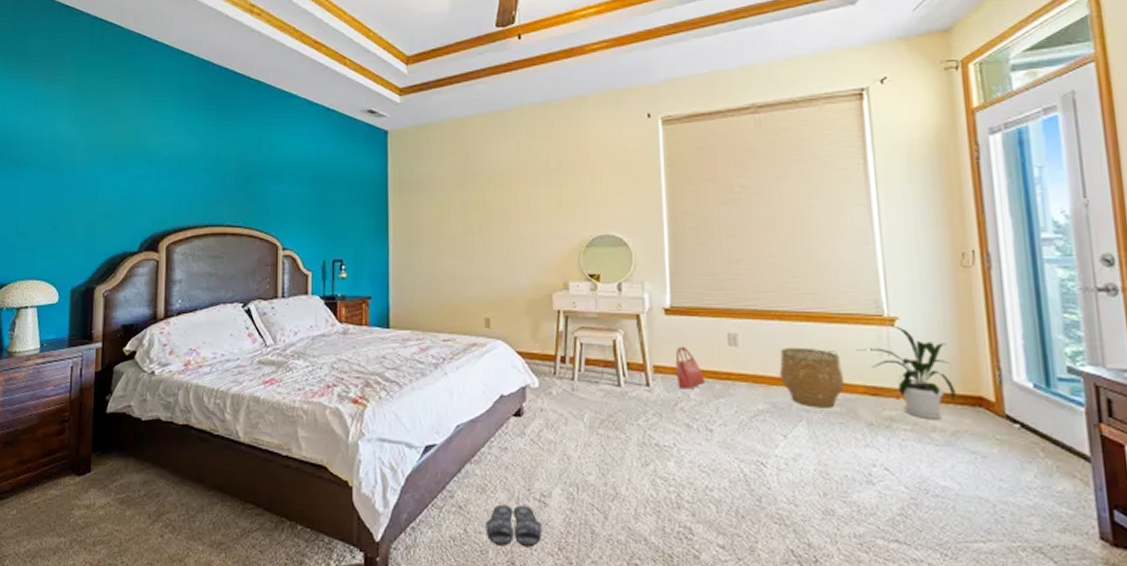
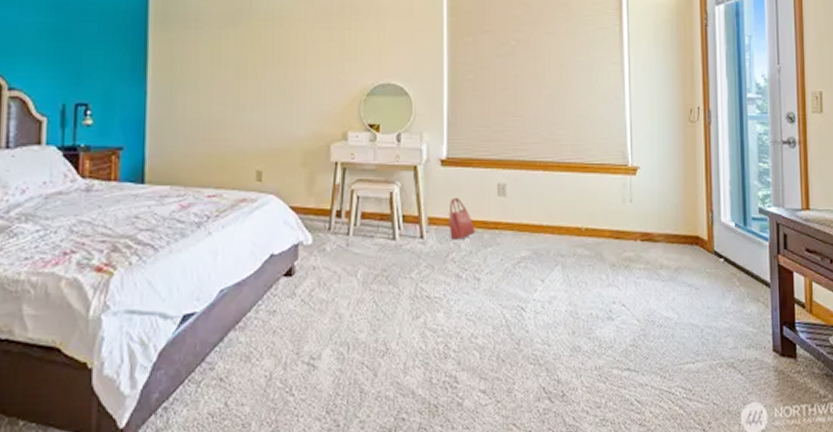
slippers: present [485,504,542,548] -> none [249,370,309,417]
basket: present [779,347,845,408] -> none [540,196,594,253]
house plant: present [856,325,956,419] -> none [605,174,679,258]

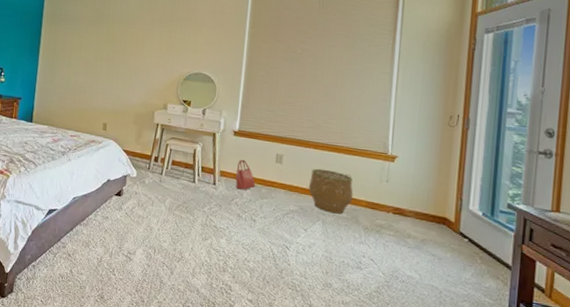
basket: none [540,196,594,253] -> present [308,168,353,214]

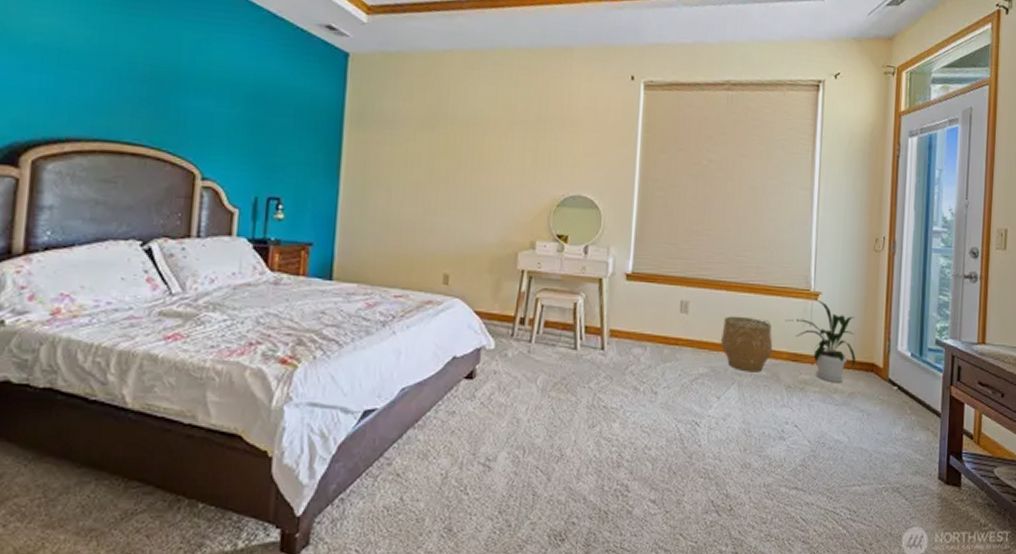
handbag: present [235,159,256,190] -> none [630,311,656,353]
house plant: none [365,161,429,230] -> present [786,299,856,382]

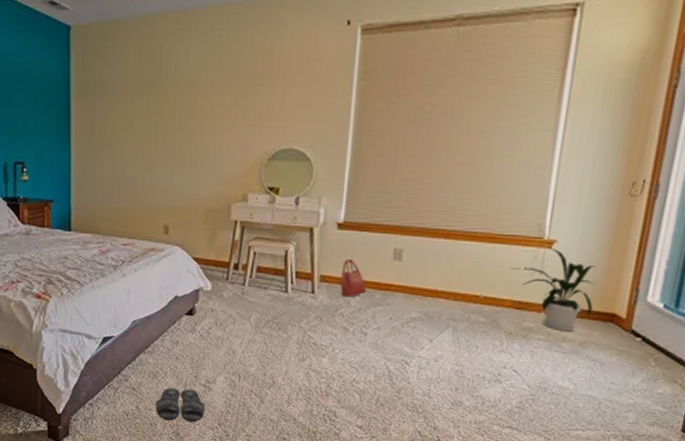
slippers: none [424,470,484,513] -> present [155,388,205,422]
handbag: none [630,311,656,353] -> present [340,259,367,297]
basket: present [720,316,773,373] -> none [435,263,495,319]

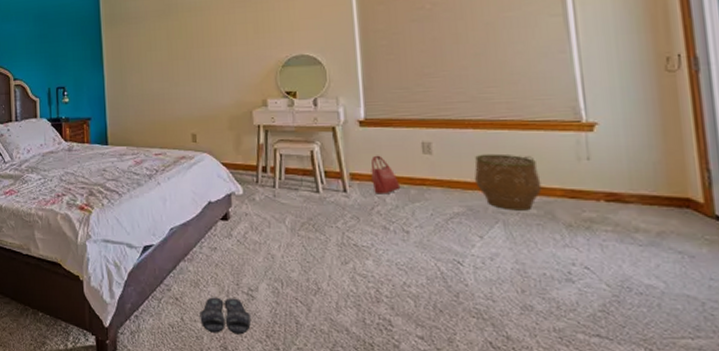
basket: none [435,263,495,319] -> present [474,153,542,211]
house plant: present [511,247,595,331] -> none [553,130,661,220]

